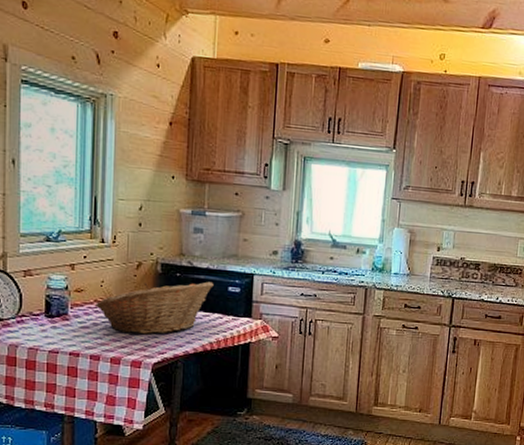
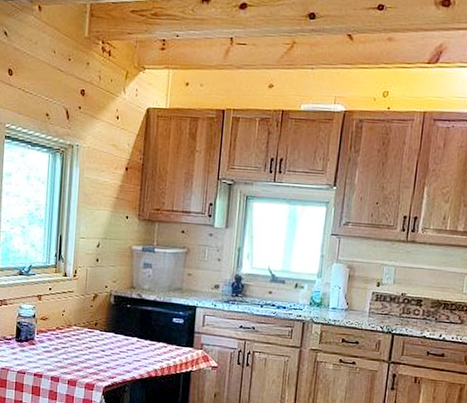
fruit basket: present [96,281,214,334] -> none [57,312,160,360]

